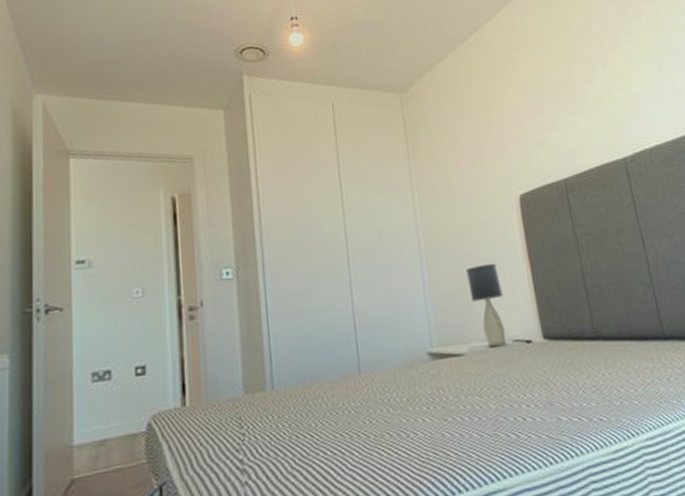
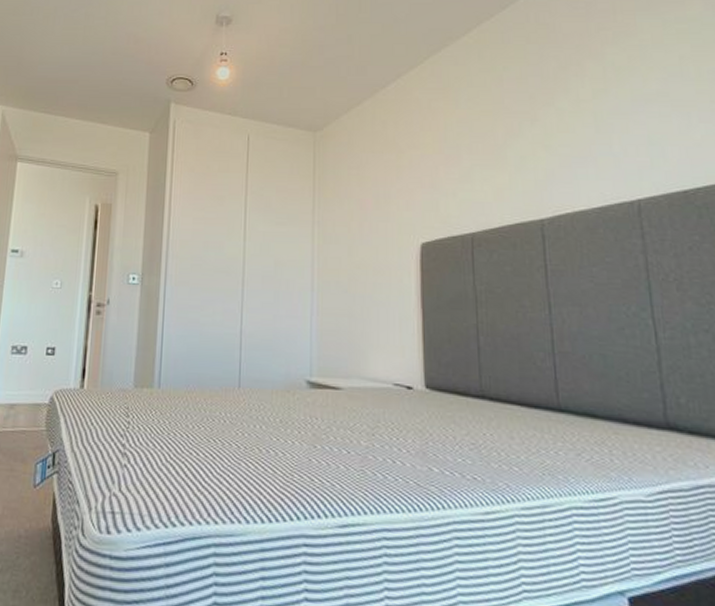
table lamp: present [466,263,507,348] -> none [356,305,389,388]

